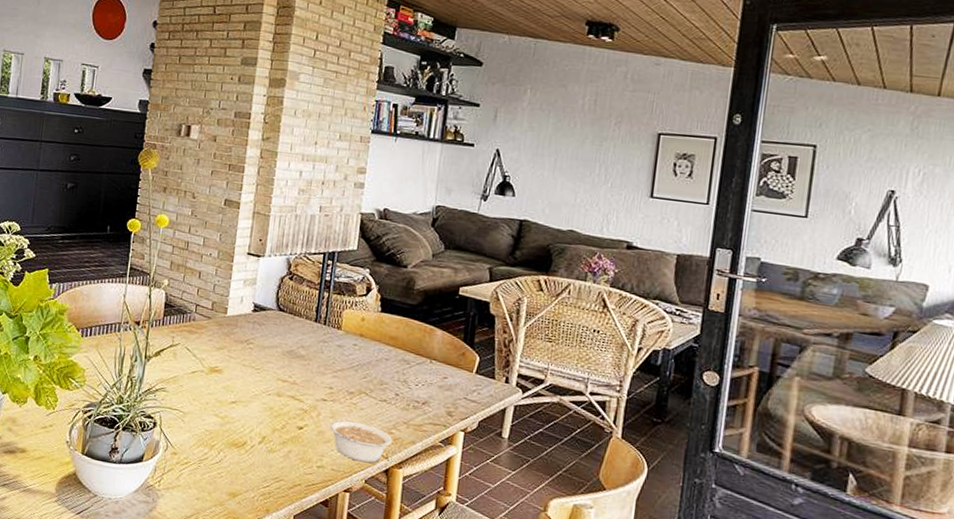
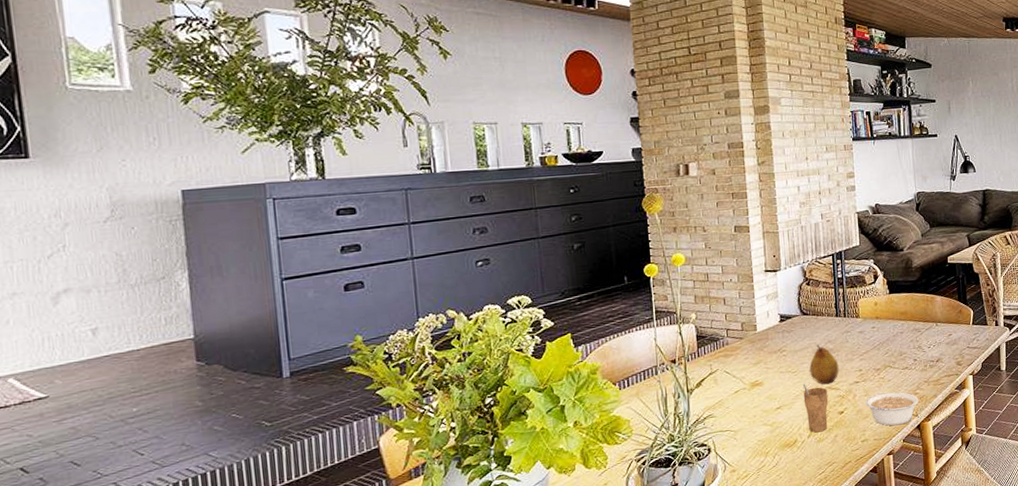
cup: none [261,385,290,443] -> present [802,384,829,433]
fruit: none [274,346,308,394] -> present [809,344,839,385]

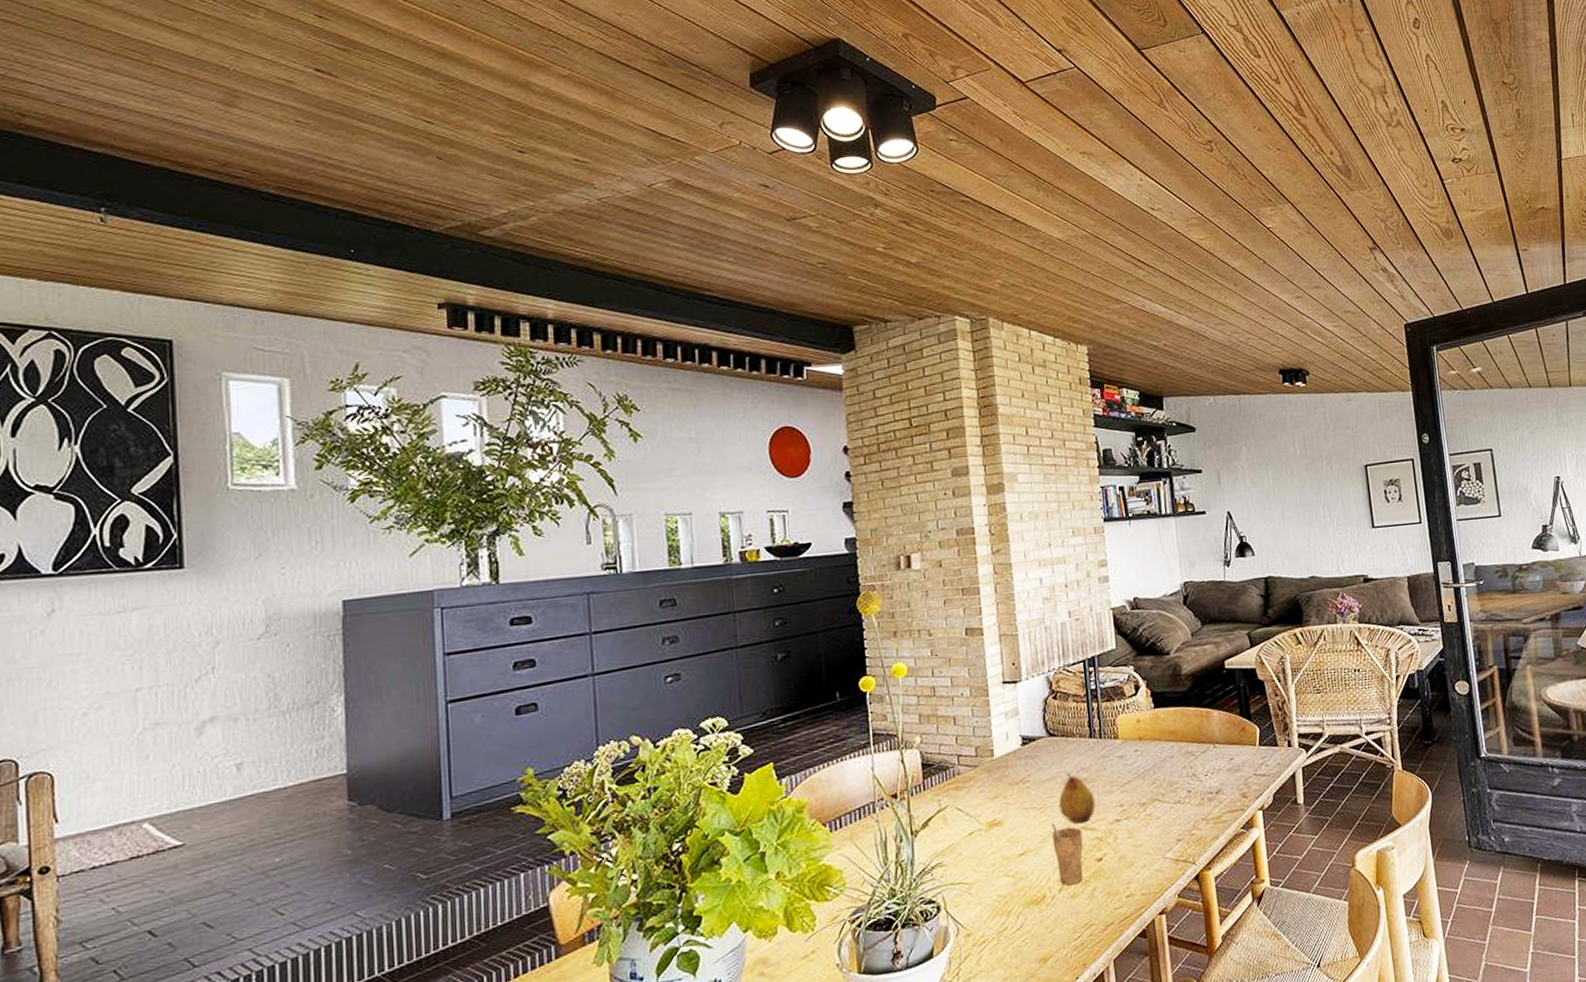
legume: present [865,391,919,426] -> none [1128,832,1196,877]

